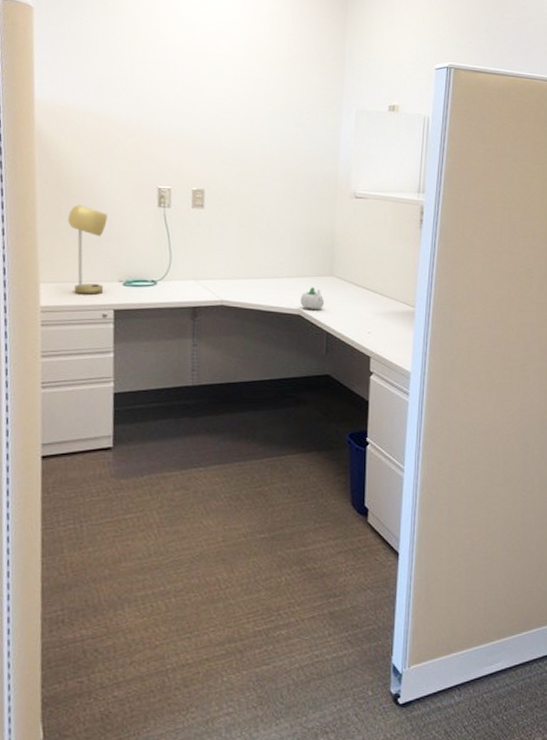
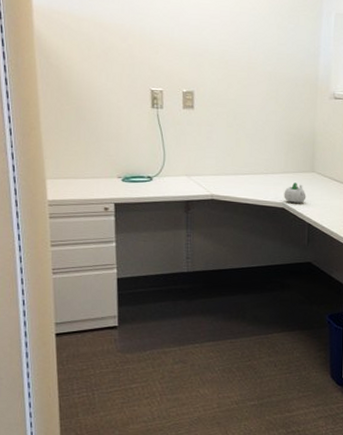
desk lamp: present [68,204,108,295] -> none [69,106,105,190]

